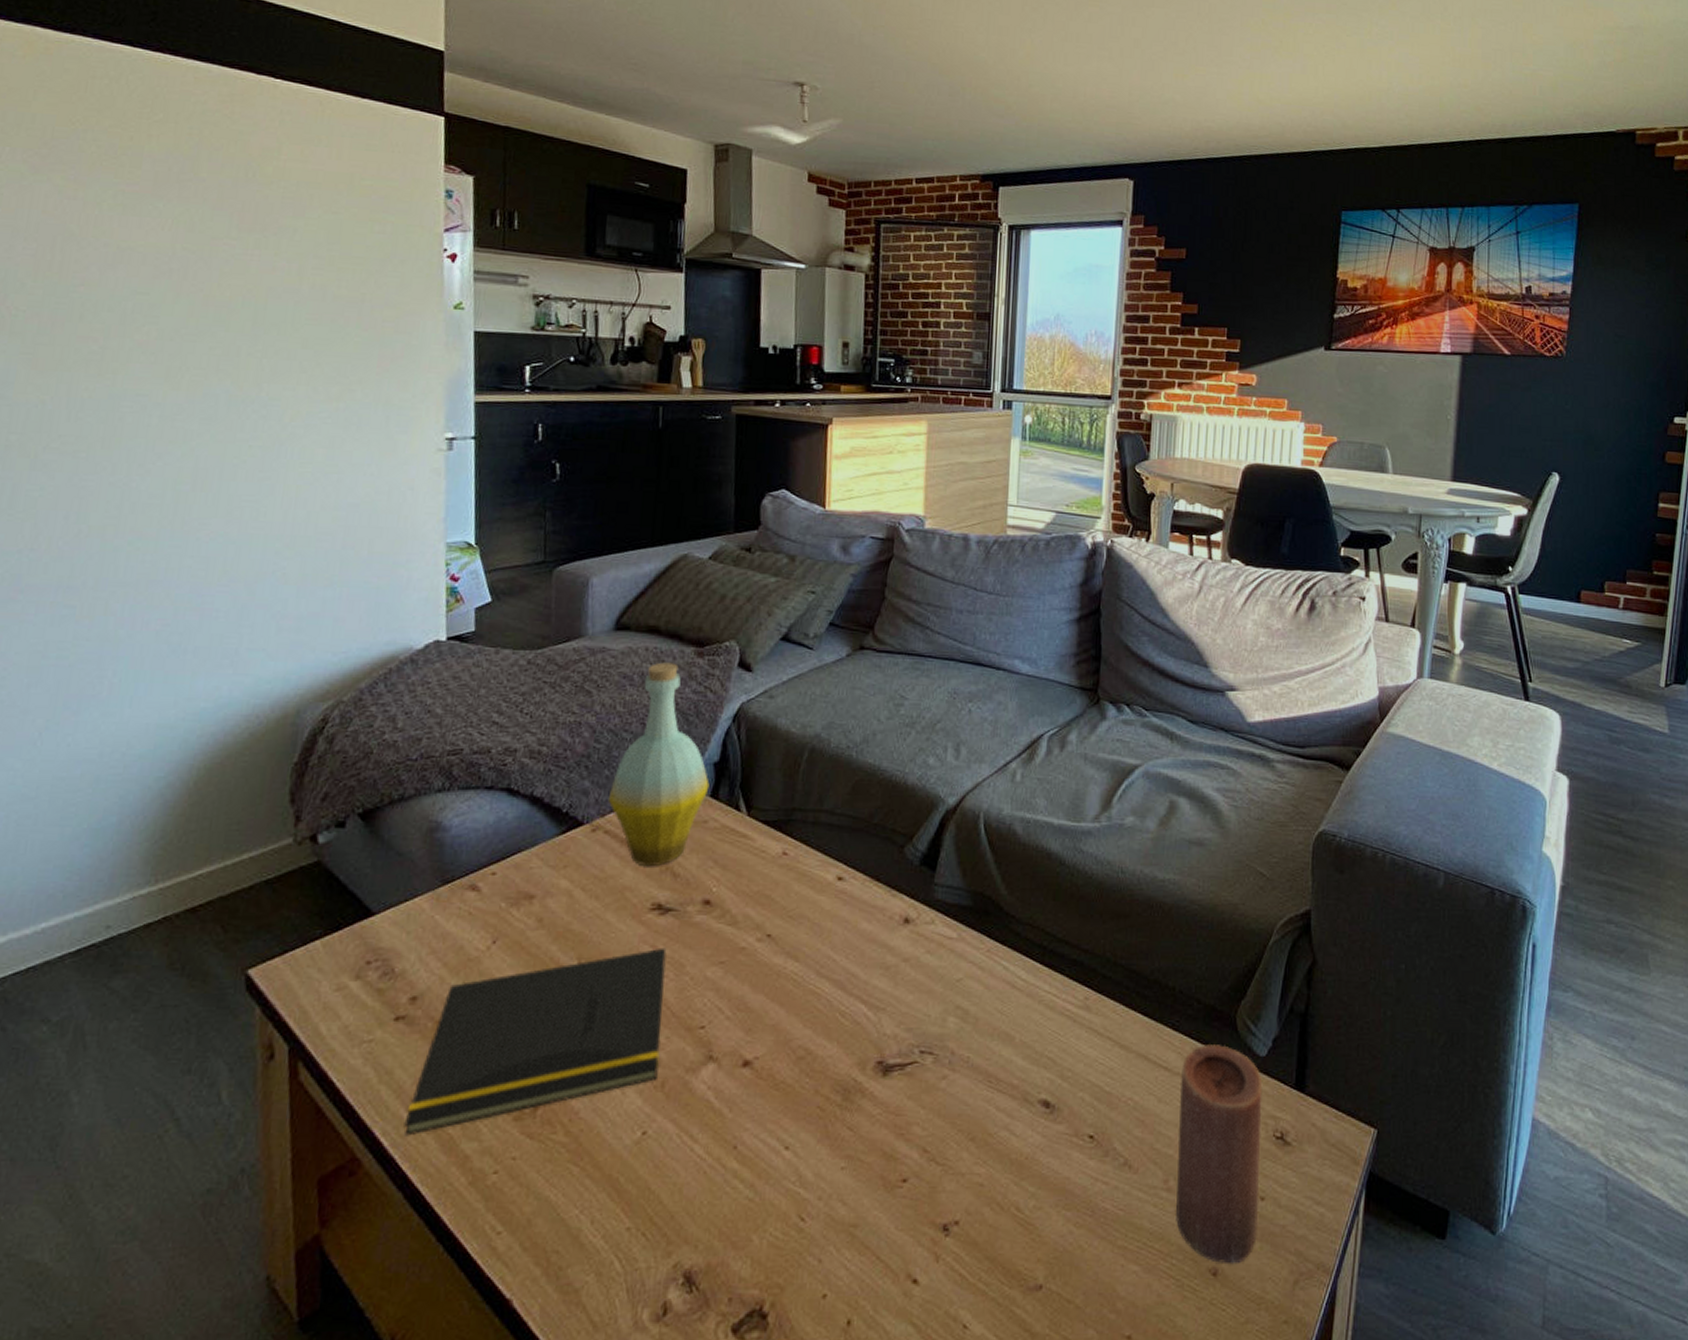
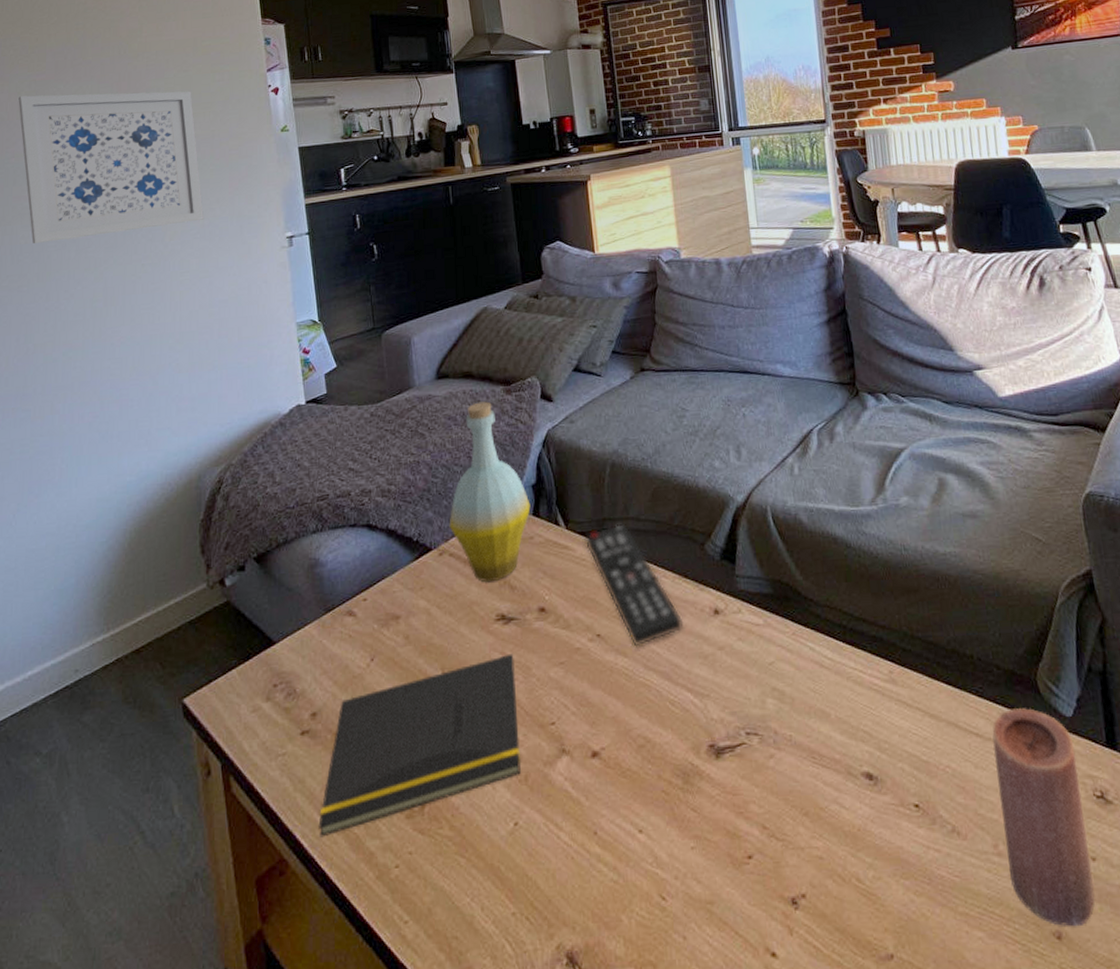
wall art: none [96,208,340,403] -> present [18,91,203,244]
remote control: none [767,815,868,951] -> present [584,523,684,647]

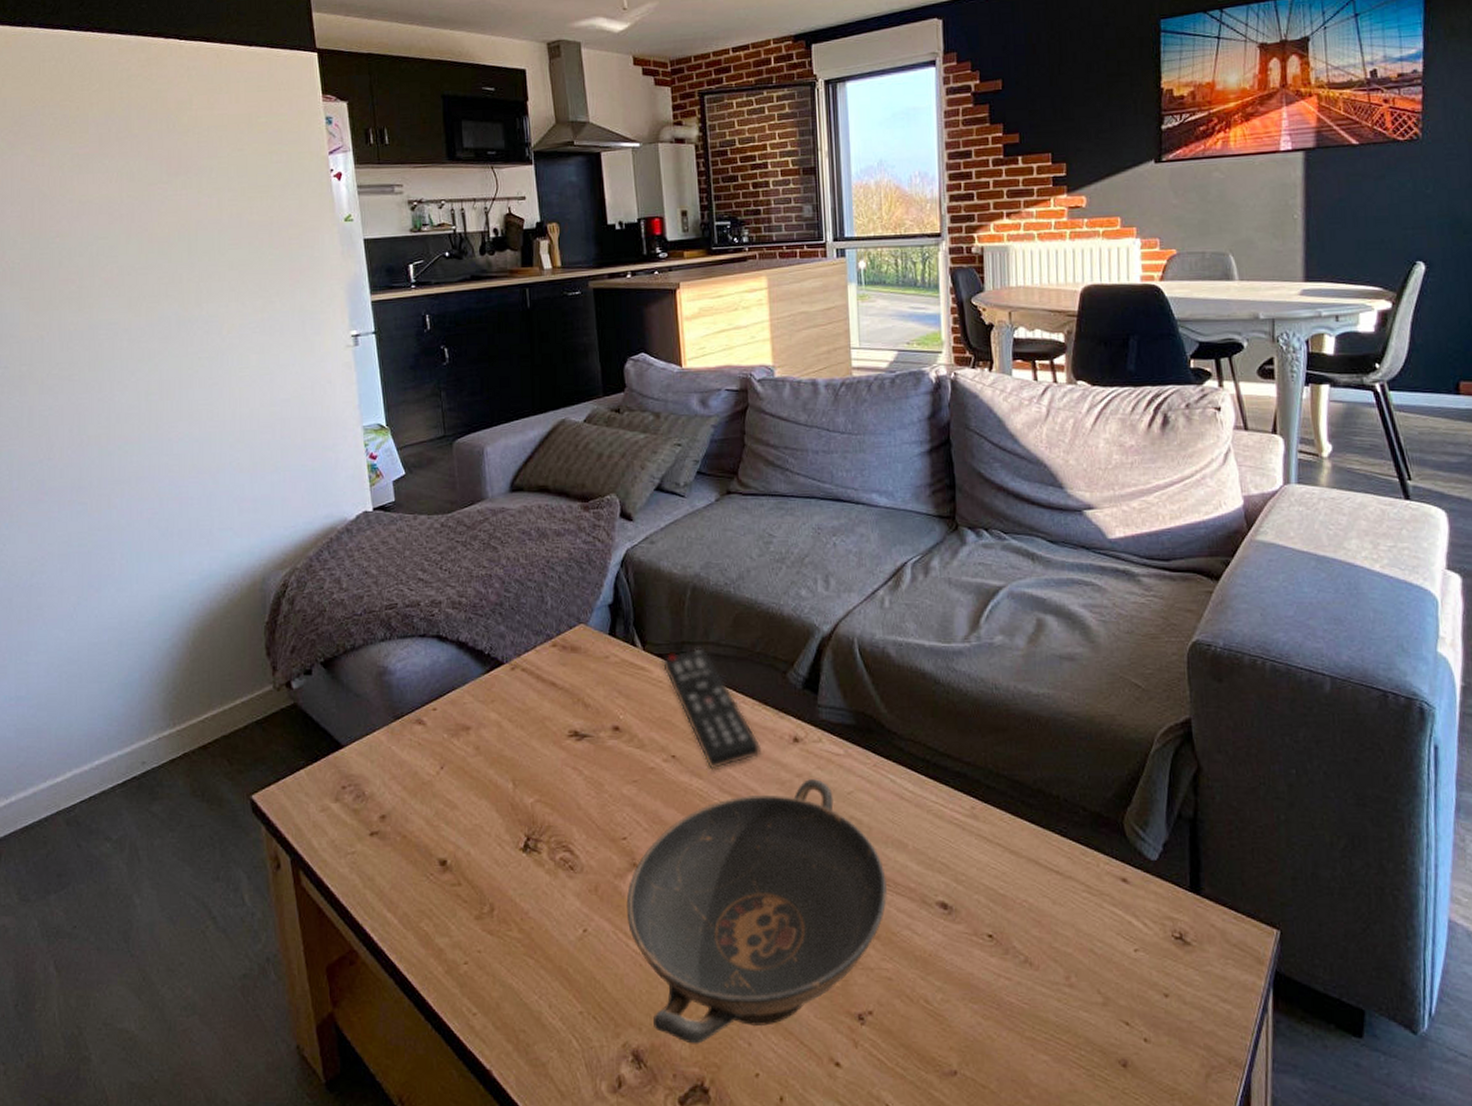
wall art: present [18,91,203,244] -> none [61,170,263,331]
notepad: present [318,653,521,838] -> none [388,769,592,932]
bottle: present [449,401,531,582] -> none [521,517,607,698]
decorative bowl: none [556,651,813,942] -> present [626,779,888,1044]
candle: present [992,708,1095,927] -> none [1073,850,1164,1057]

